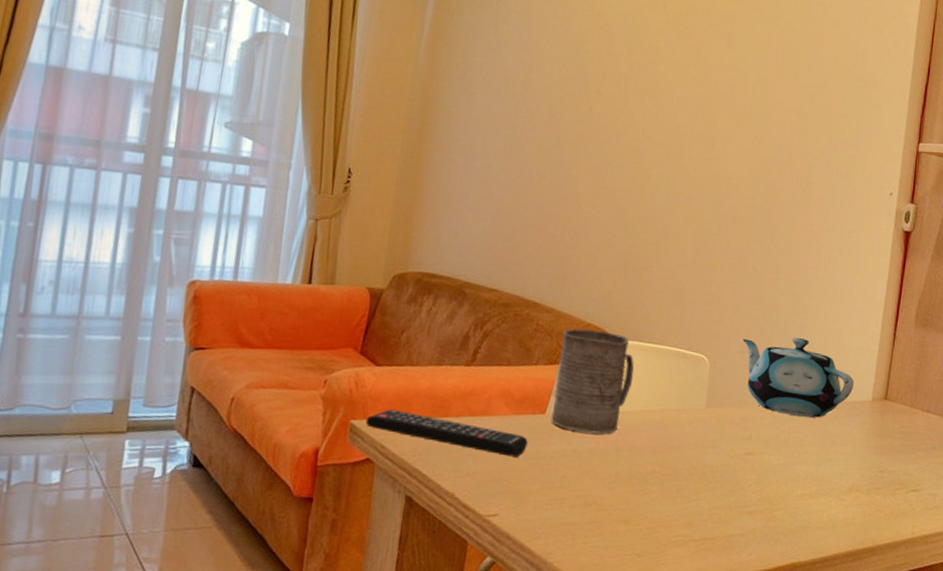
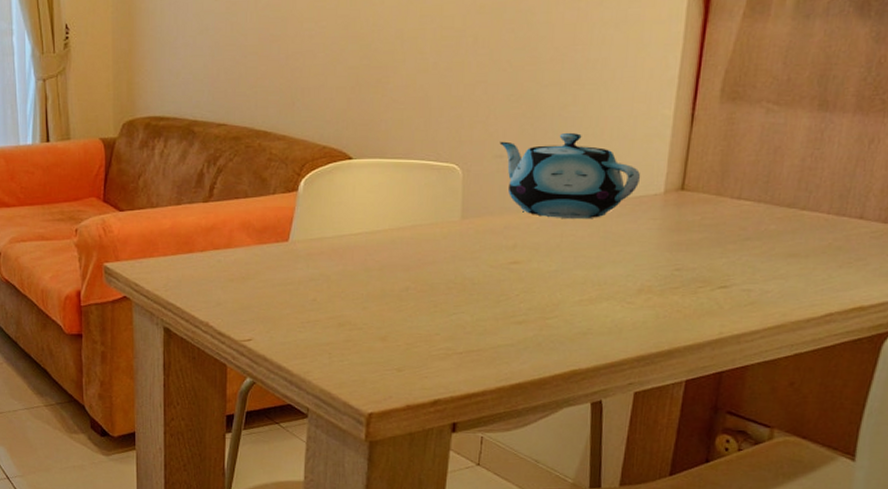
remote control: present [365,409,528,458] -> none [117,250,274,285]
mug: present [551,328,635,434] -> none [295,153,378,256]

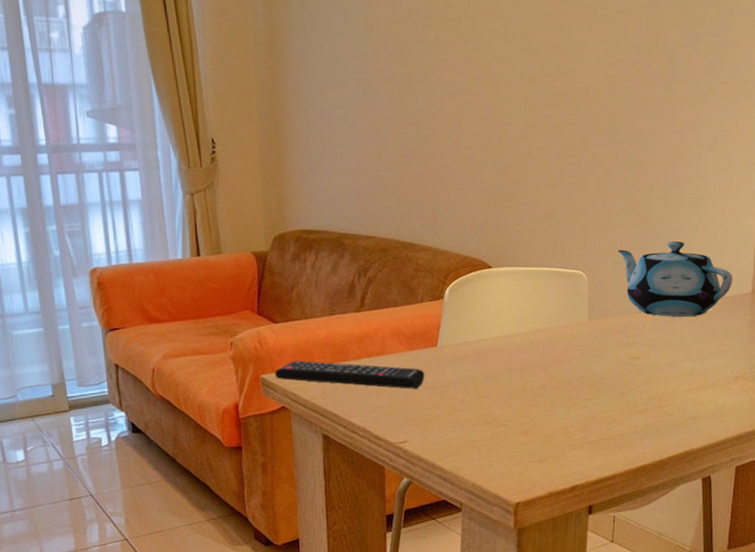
remote control: none [117,250,274,285] -> present [274,360,425,389]

